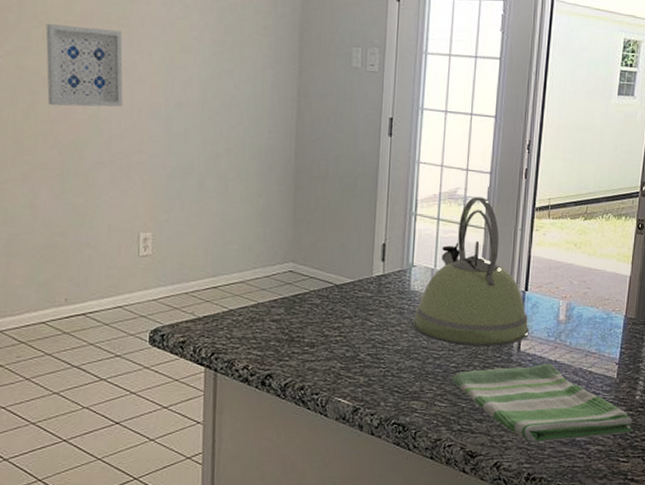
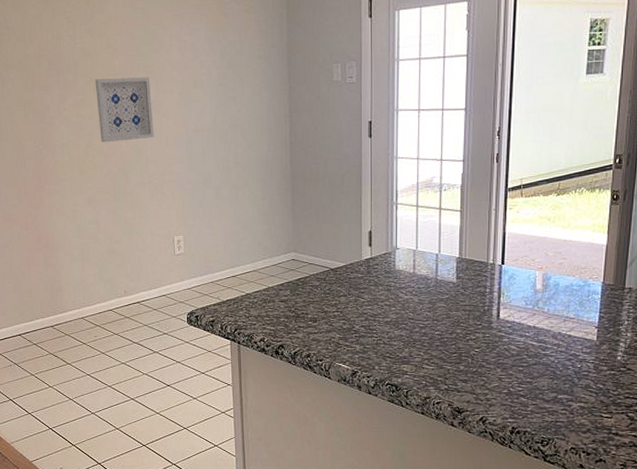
kettle: present [412,197,529,346] -> none [399,183,507,315]
dish towel: present [451,363,633,443] -> none [437,329,615,400]

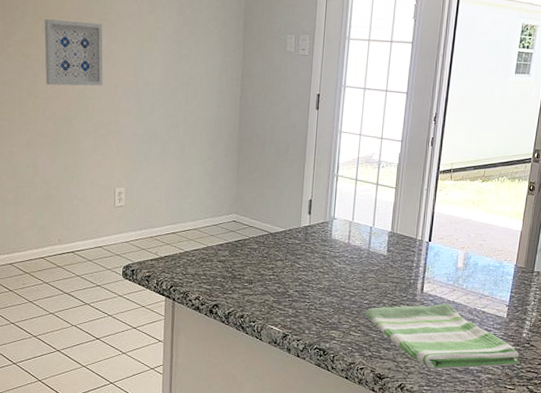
dish towel: none [437,329,615,400] -> present [364,303,519,370]

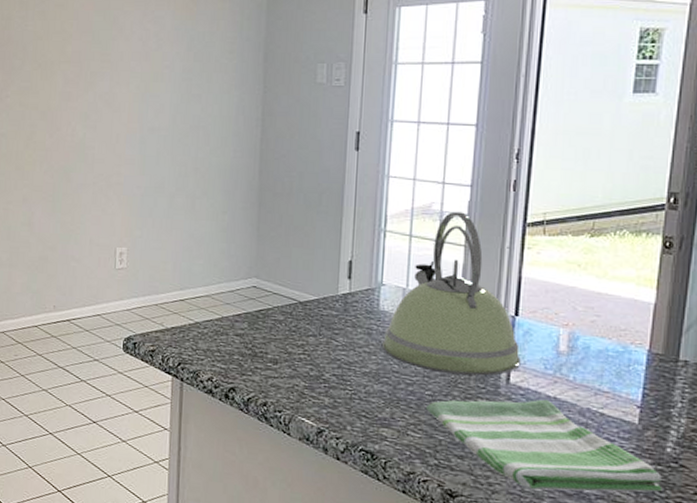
wall art: present [44,19,103,86] -> none [43,66,105,136]
kettle: none [332,161,432,288] -> present [381,211,521,376]

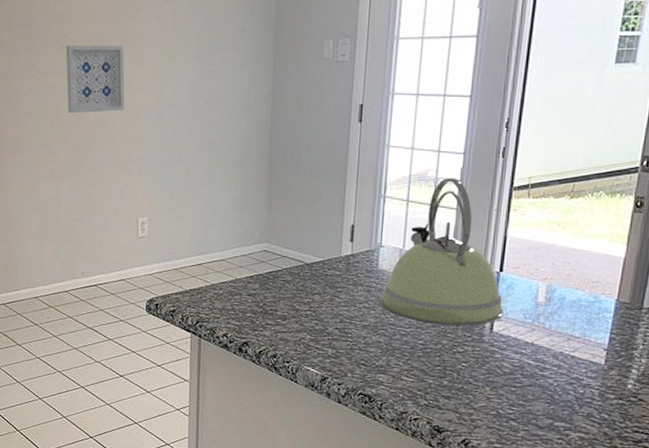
wall art: none [43,66,105,136] -> present [65,45,125,114]
dish towel: present [426,399,663,492] -> none [418,345,623,424]

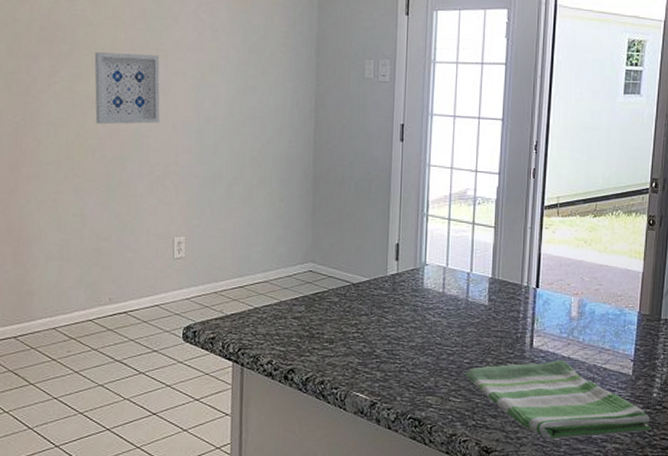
kettle: present [379,178,503,326] -> none [426,197,541,343]
dish towel: none [418,345,623,424] -> present [465,359,651,440]

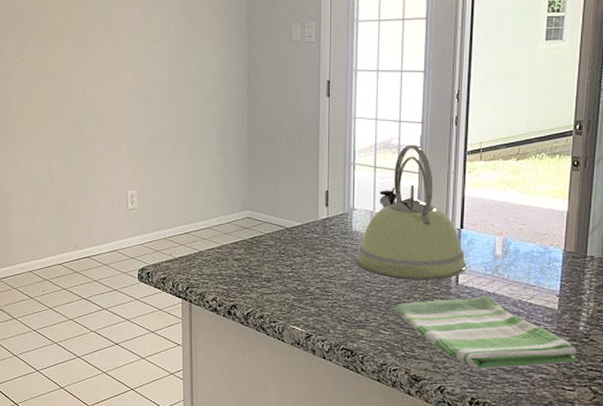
wall art: present [94,52,160,125] -> none [53,31,111,95]
kettle: none [426,197,541,343] -> present [355,145,466,280]

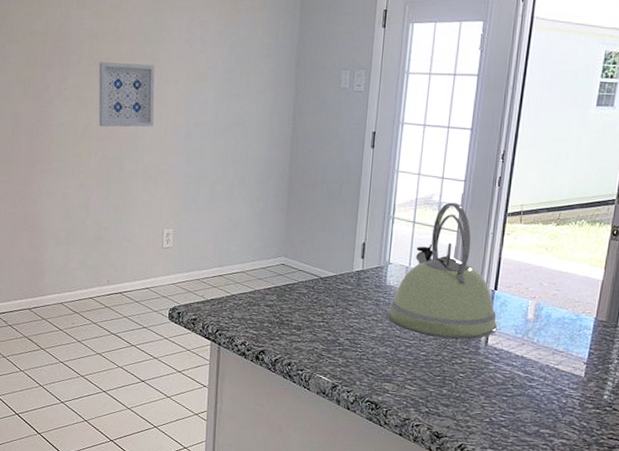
wall art: none [53,31,111,95] -> present [98,62,155,127]
dish towel: present [393,295,578,370] -> none [421,358,599,431]

